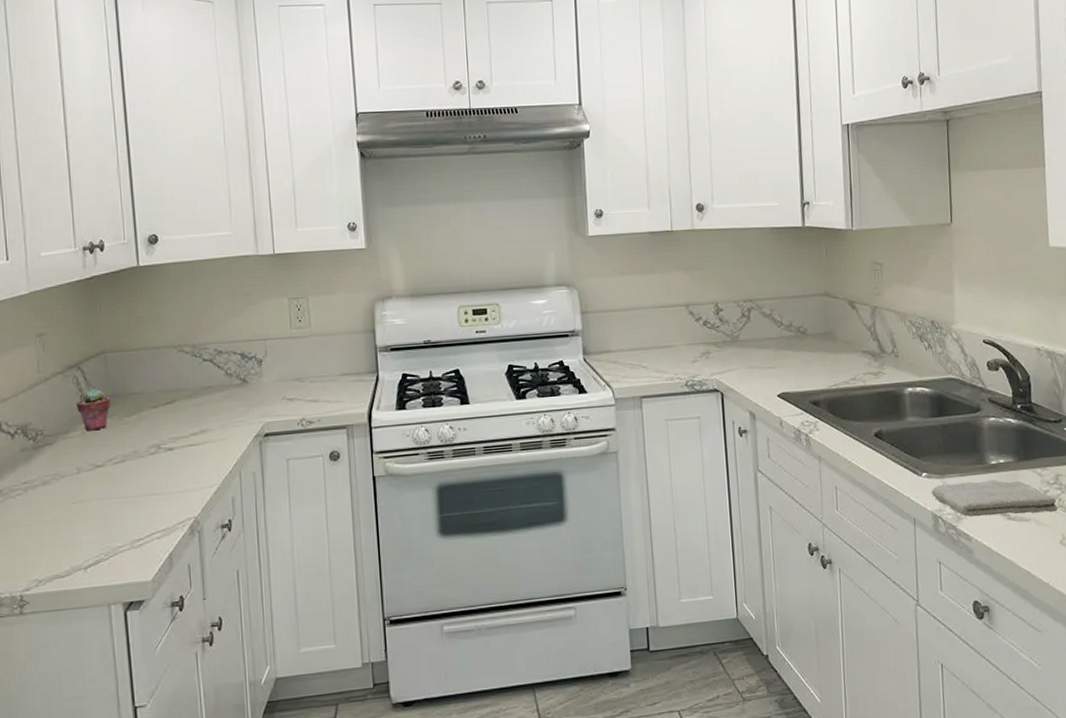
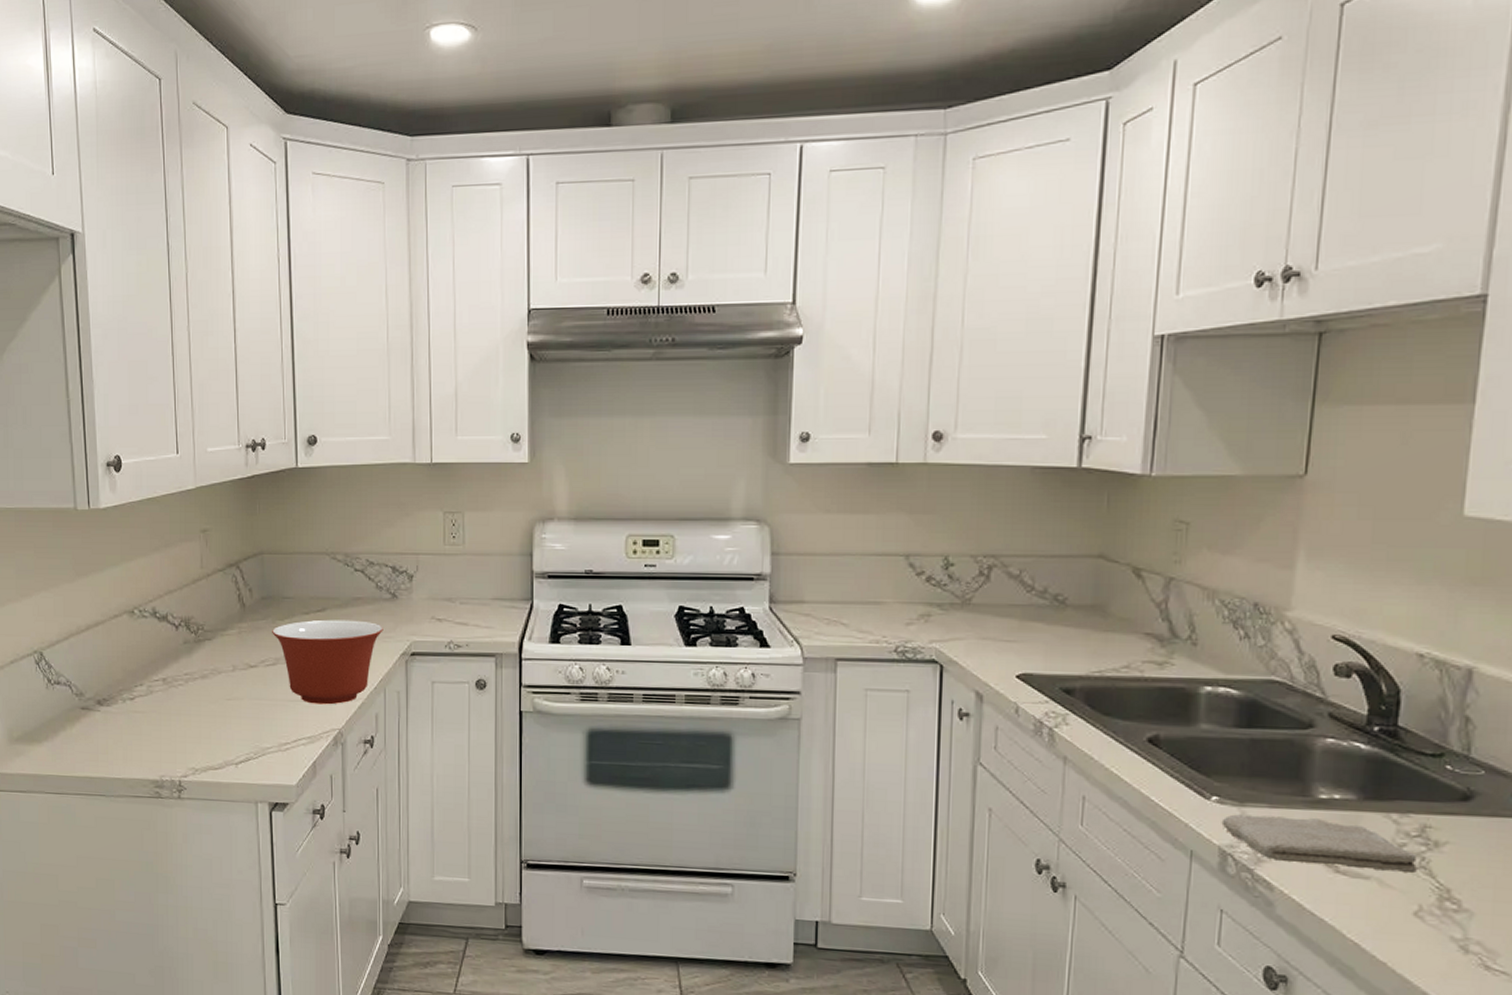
potted succulent: present [75,388,111,431] -> none [233,589,265,631]
mixing bowl: none [119,408,235,496] -> present [272,619,383,705]

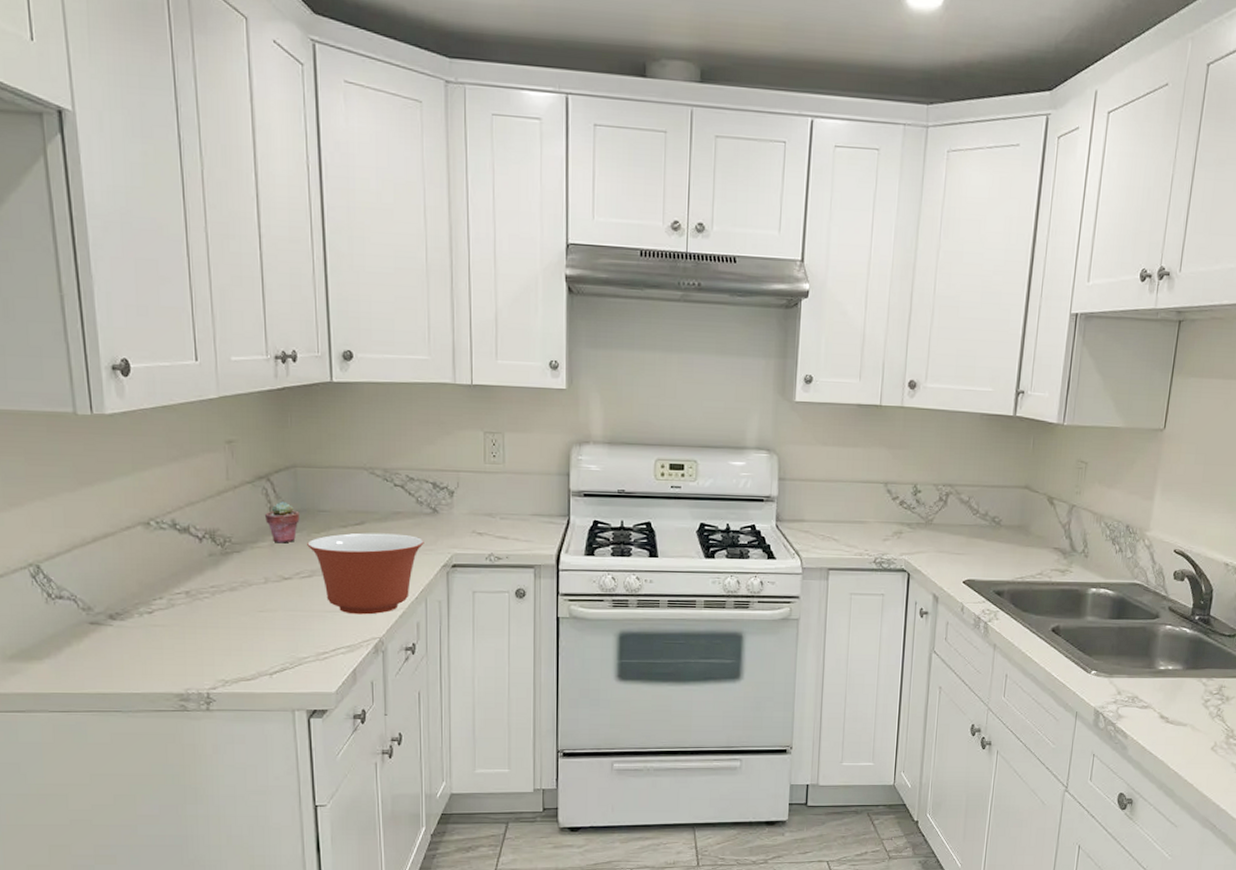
potted succulent: none [233,589,265,631] -> present [264,501,300,543]
washcloth: present [1221,814,1418,874] -> none [1097,683,1216,721]

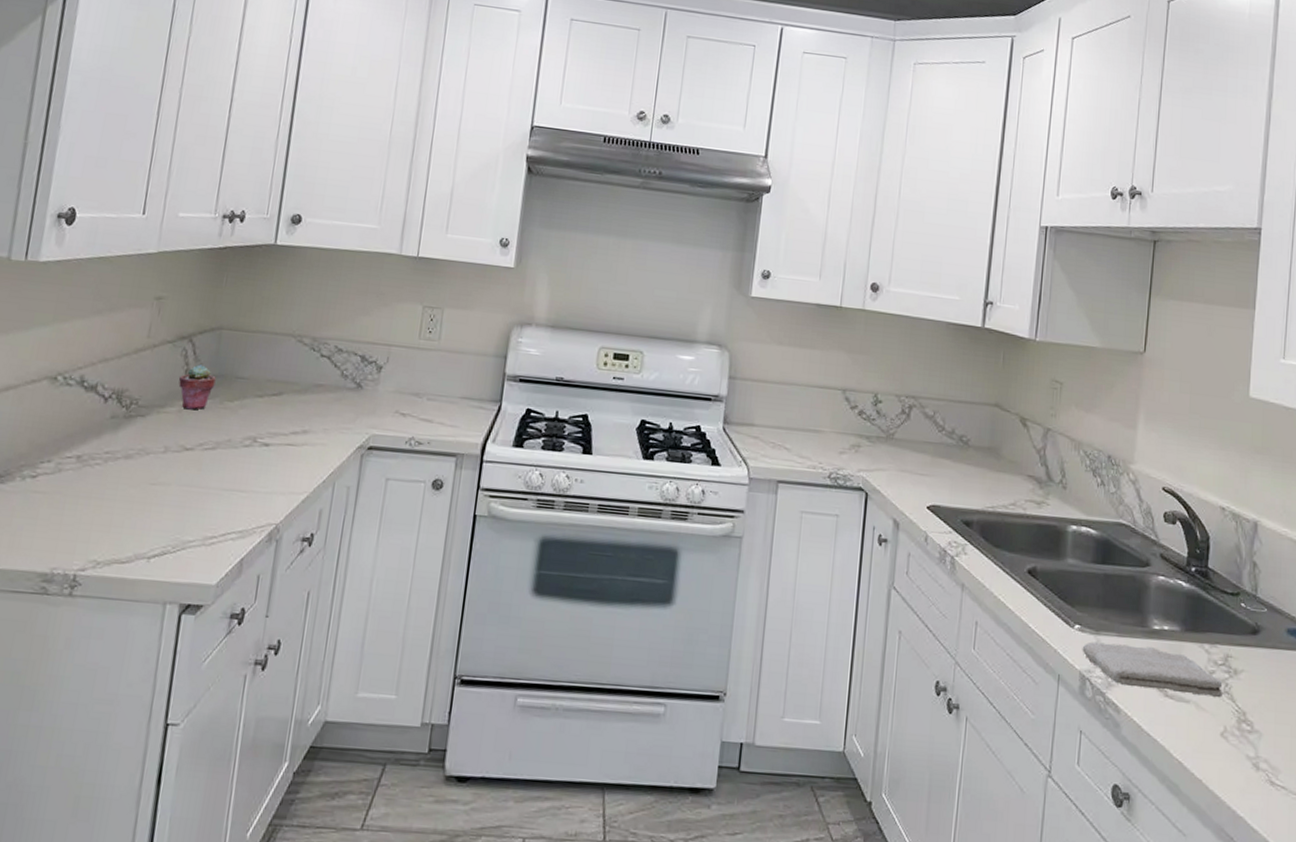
mixing bowl: present [307,532,424,615] -> none [217,404,343,497]
washcloth: none [1097,683,1216,721] -> present [1082,641,1223,698]

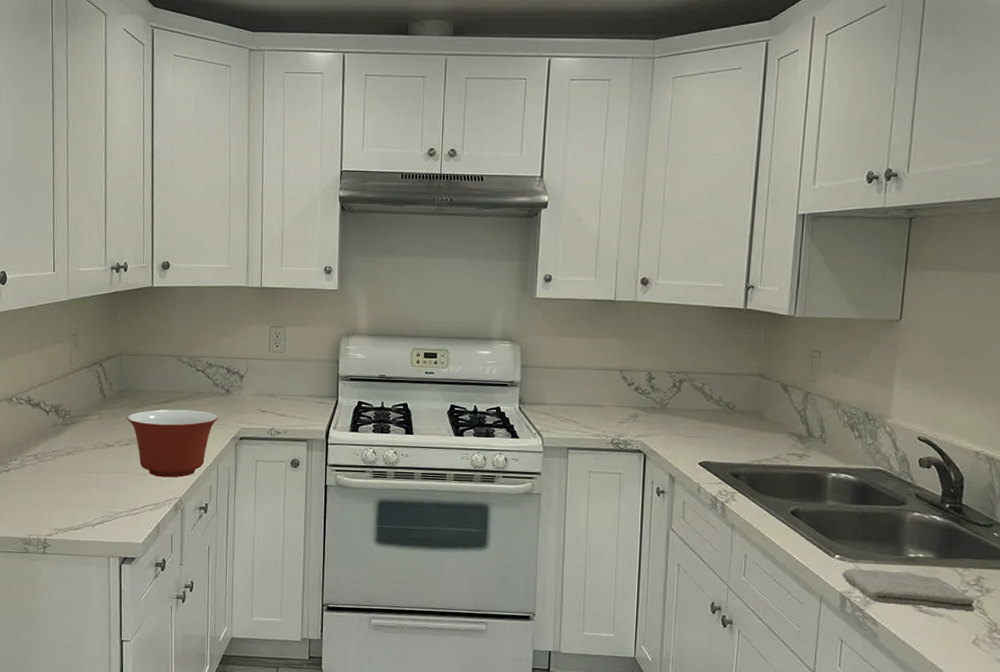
potted succulent: present [178,364,216,410] -> none [96,383,123,417]
mixing bowl: none [217,404,343,497] -> present [127,409,218,478]

